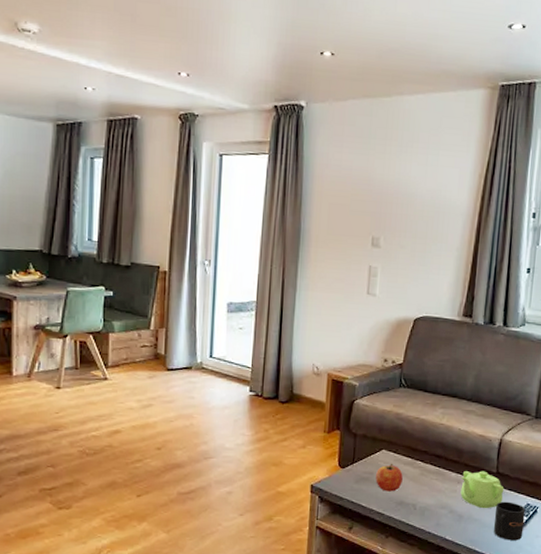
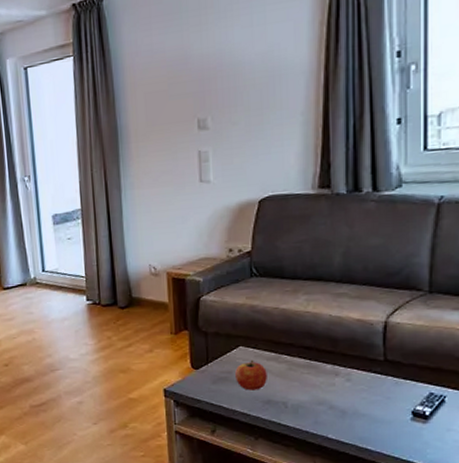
teapot: present [460,471,504,509] -> none [338,359,397,402]
mug: present [494,501,526,541] -> none [389,392,429,436]

